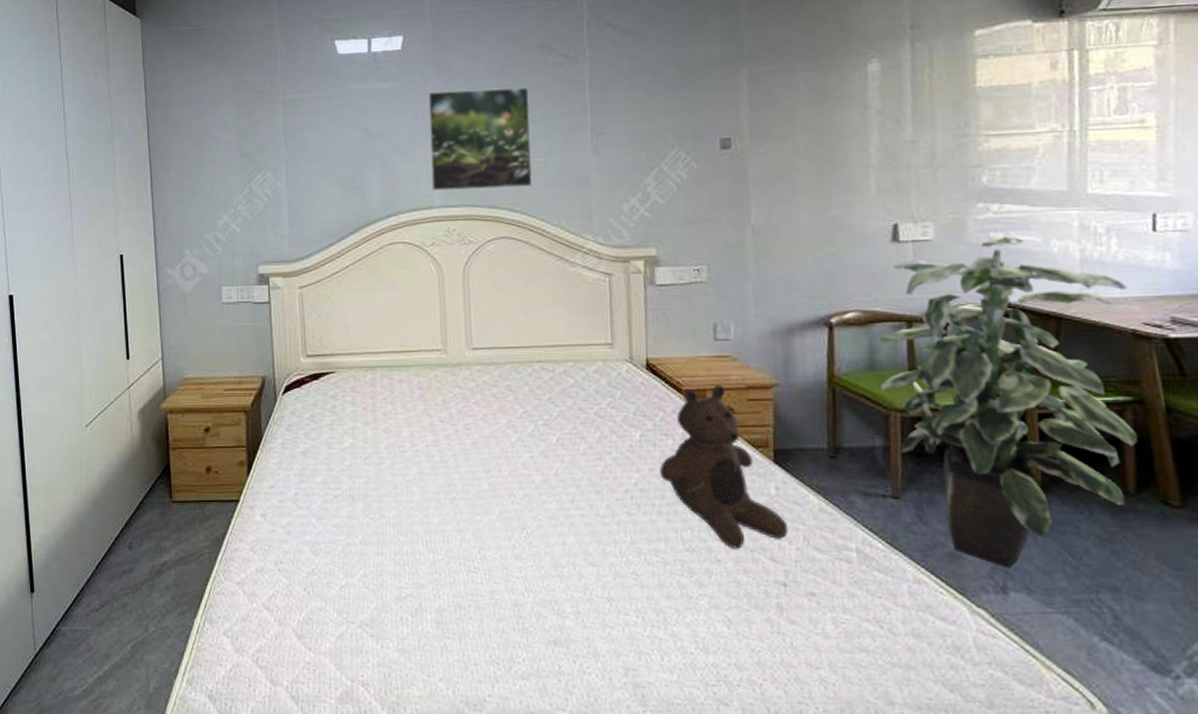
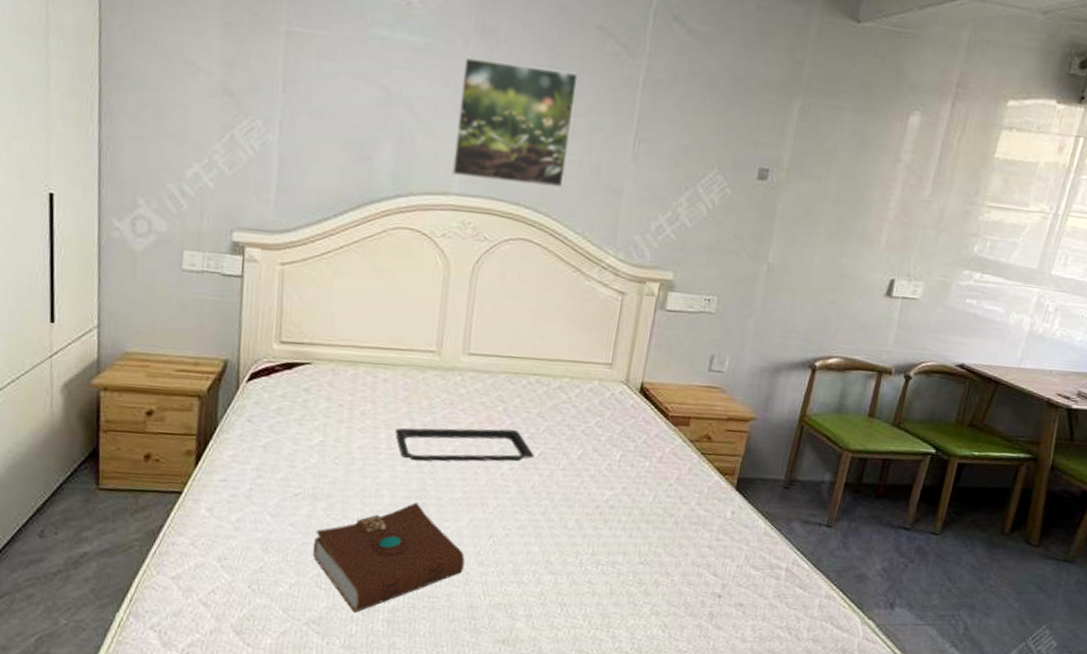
book: none [356,497,502,614] -> present [312,502,465,613]
serving tray: none [417,418,552,456] -> present [395,428,535,462]
teddy bear: present [659,385,789,549] -> none [631,413,735,564]
indoor plant: present [879,236,1138,568] -> none [841,302,1056,589]

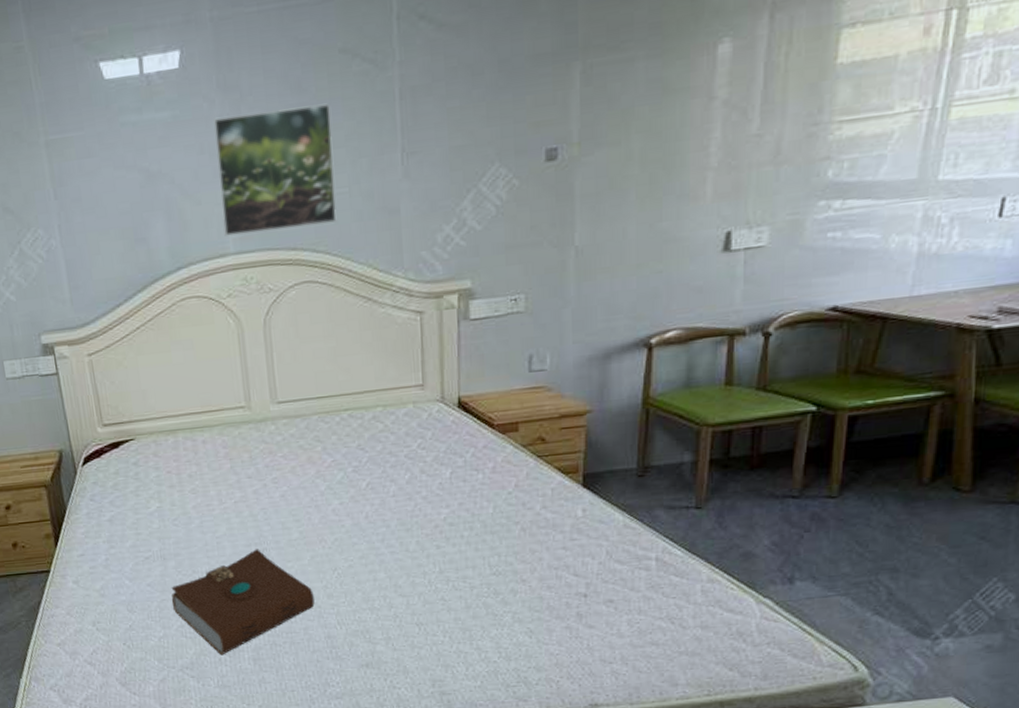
serving tray: present [395,428,535,462] -> none [224,466,362,511]

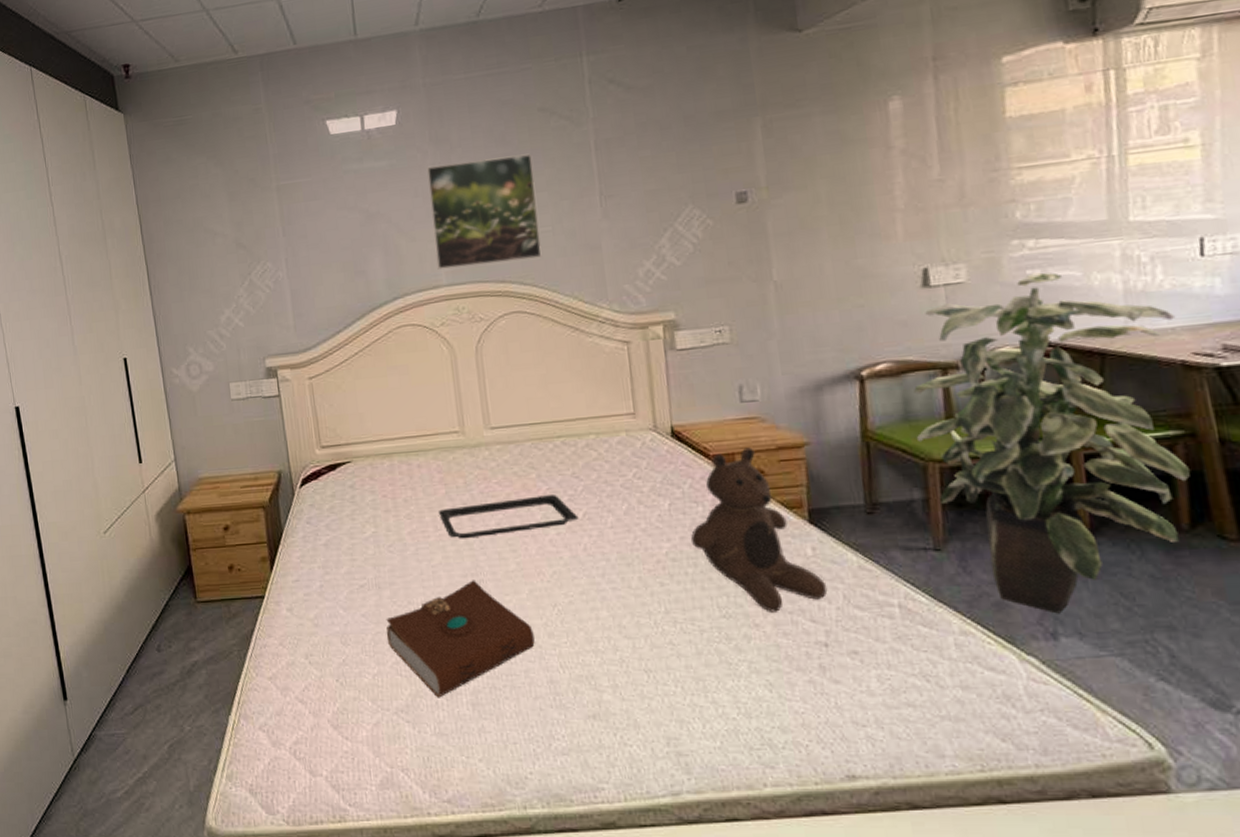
serving tray: none [224,466,362,511] -> present [439,495,579,539]
teddy bear: none [468,416,593,569] -> present [690,447,828,612]
indoor plant: none [694,235,961,561] -> present [914,272,1191,614]

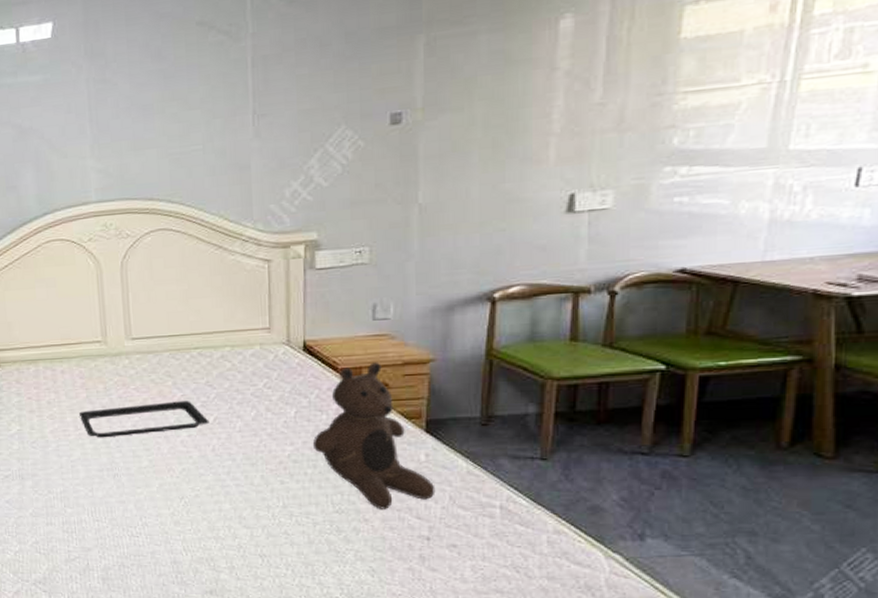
book: present [386,580,535,698] -> none [27,474,162,573]
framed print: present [426,153,542,270] -> none [80,69,192,186]
indoor plant: present [914,272,1191,614] -> none [538,200,817,518]

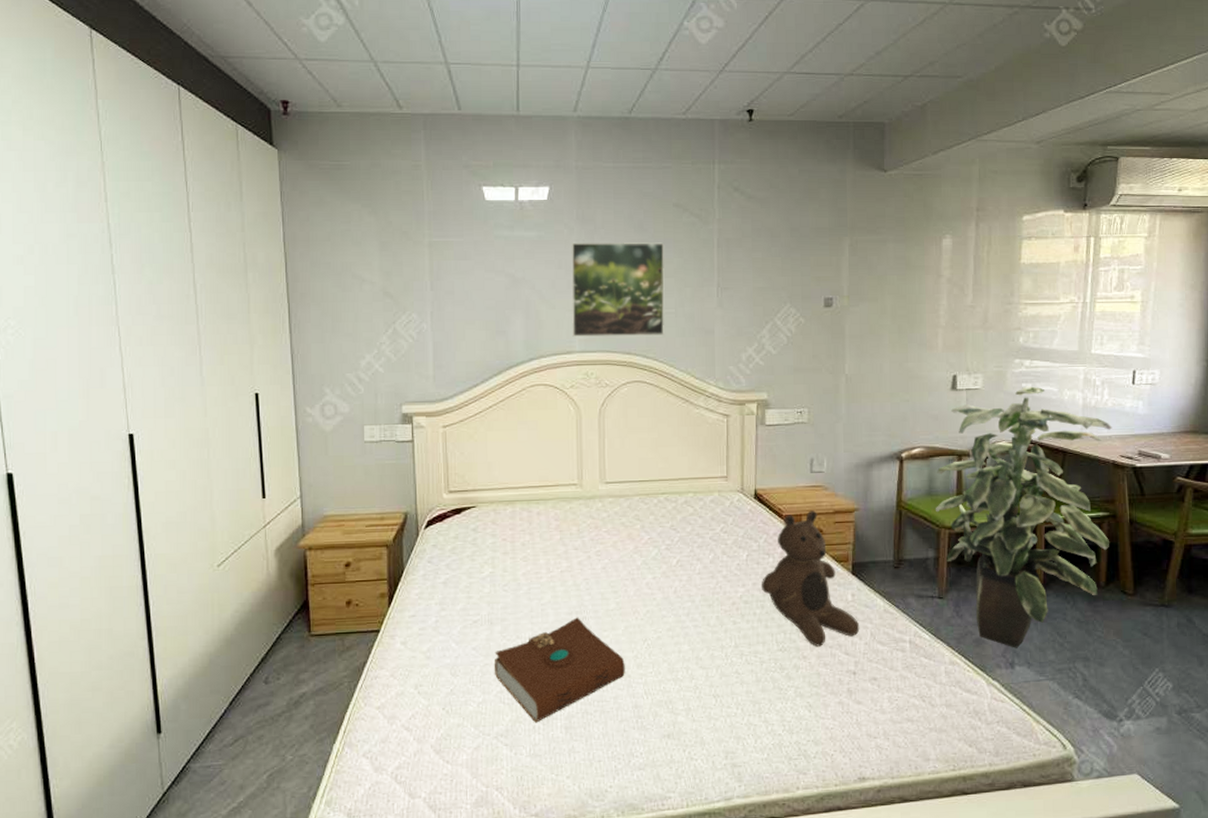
book: none [27,474,162,573] -> present [494,617,625,723]
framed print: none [80,69,192,186] -> present [571,241,665,338]
serving tray: present [80,401,210,438] -> none [553,544,673,581]
indoor plant: none [538,200,817,518] -> present [935,386,1113,648]

